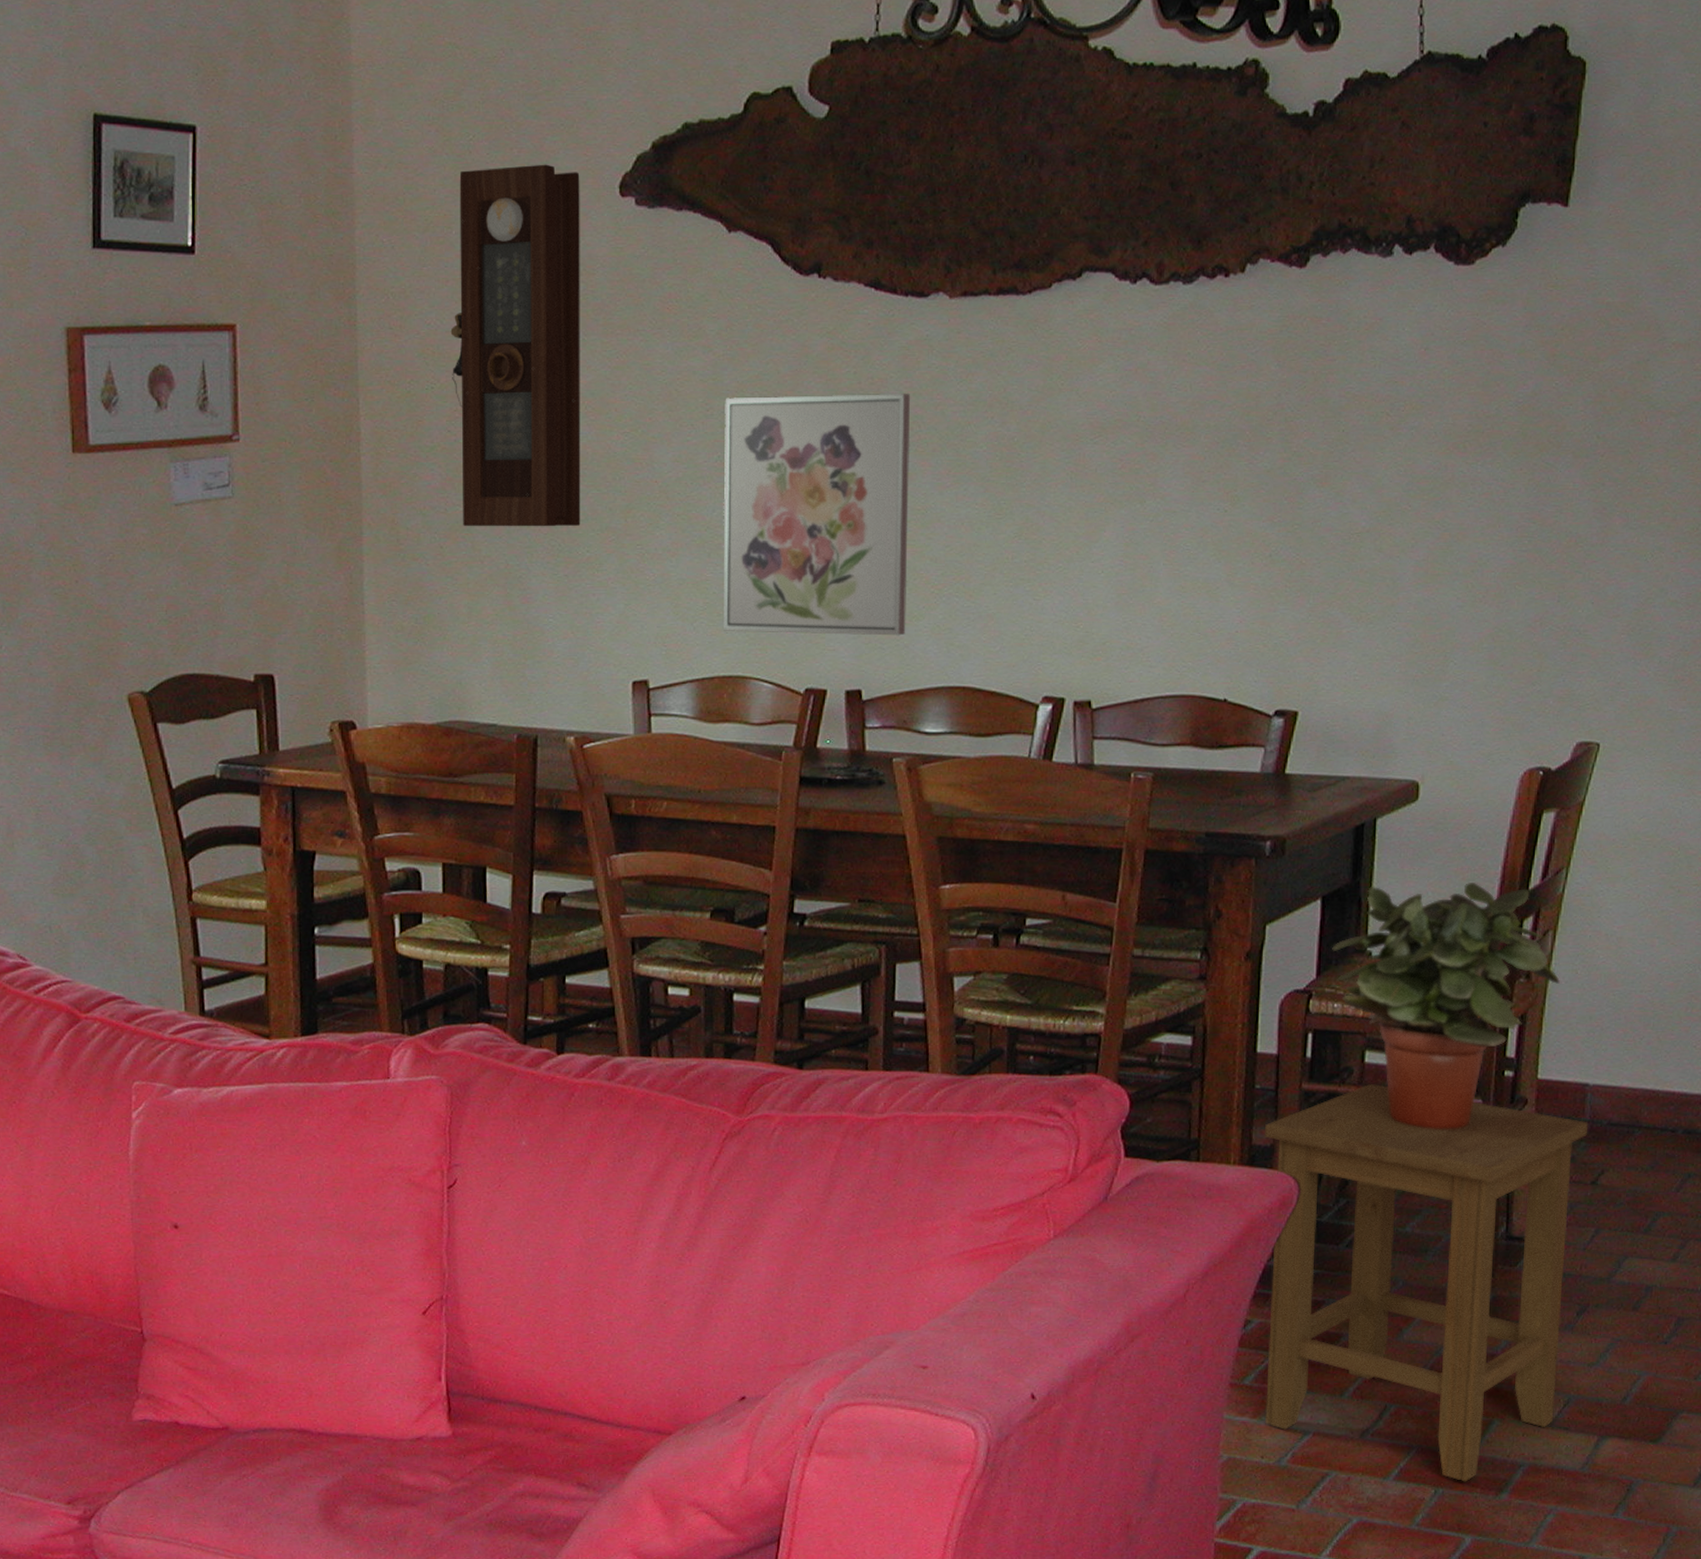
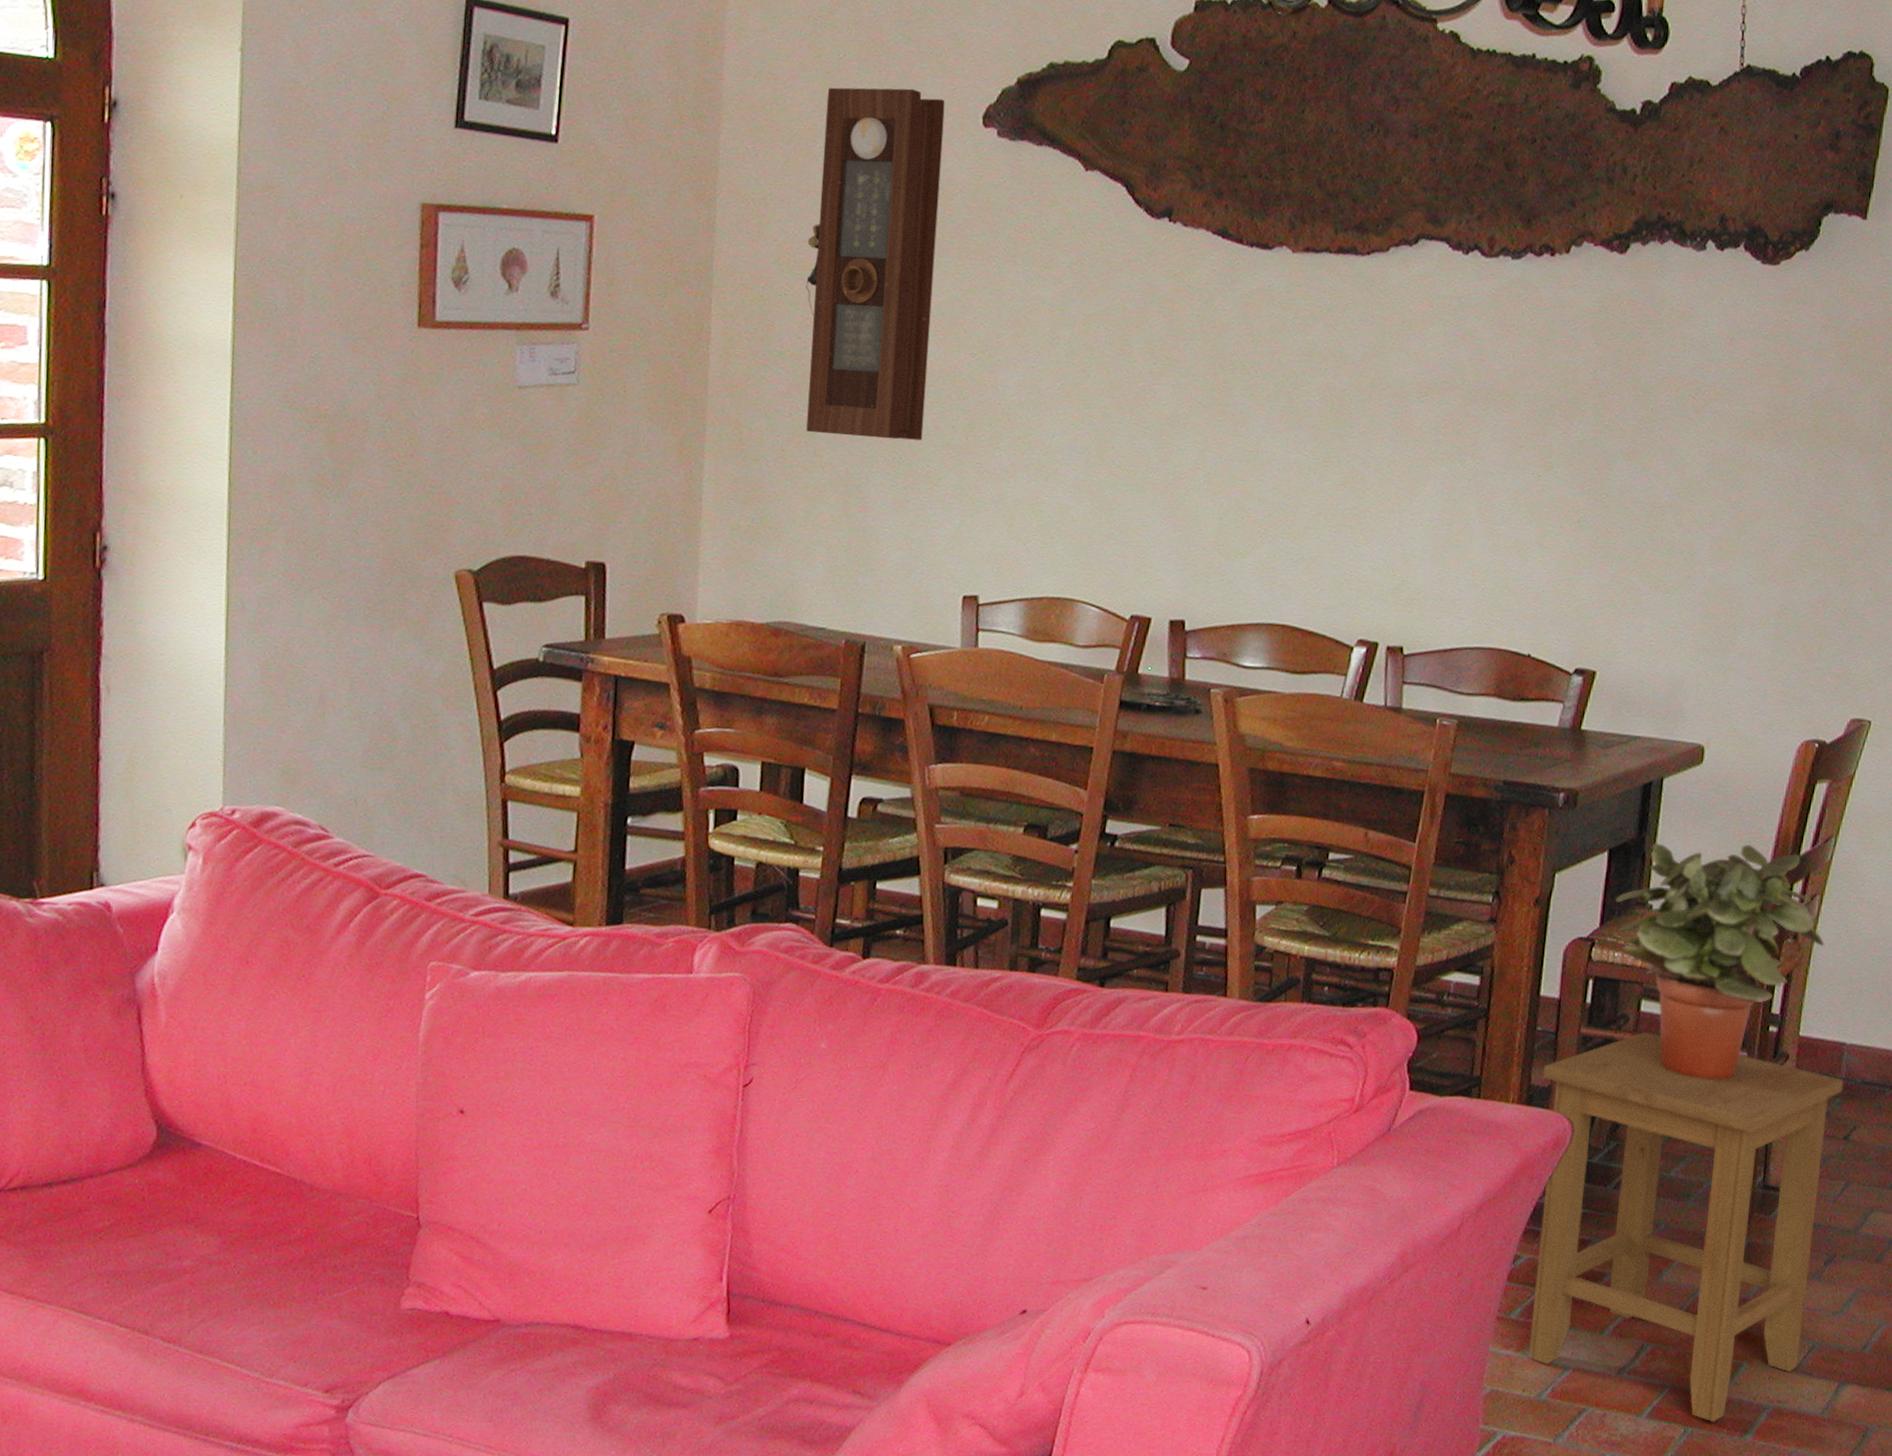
wall art: present [723,392,911,636] -> none [1055,328,1249,571]

